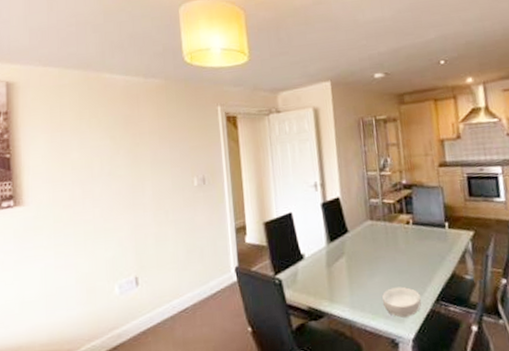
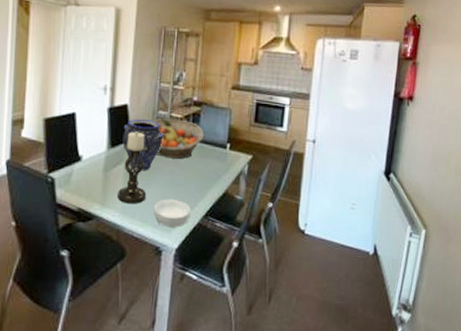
vase: none [339,209,381,262] -> present [123,118,165,171]
candle holder: none [341,223,374,298] -> present [116,132,148,204]
fruit basket: none [366,205,420,246] -> present [153,119,204,159]

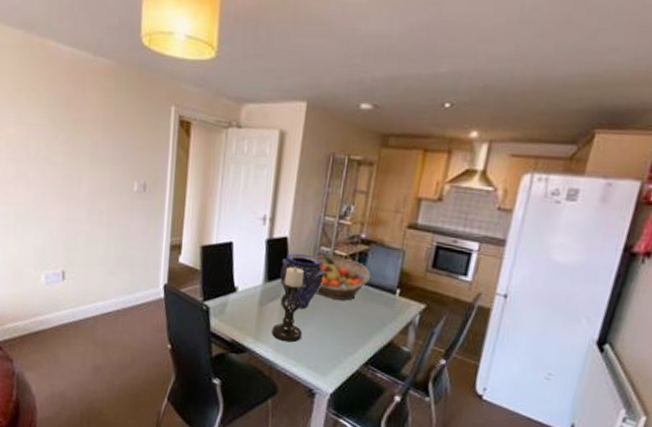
cereal bowl: present [154,199,192,228] -> none [309,341,351,372]

